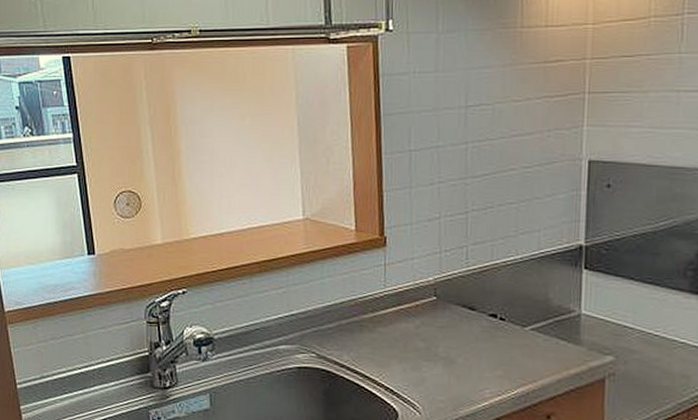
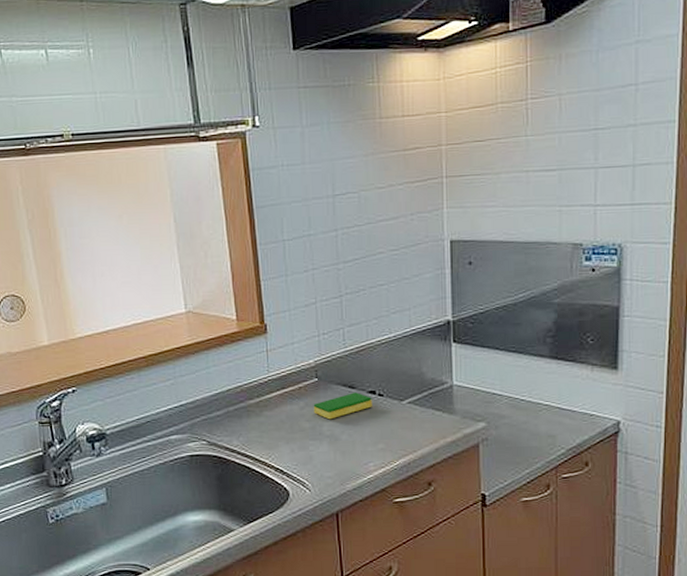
dish sponge: none [429,314,493,341] -> present [313,392,372,420]

